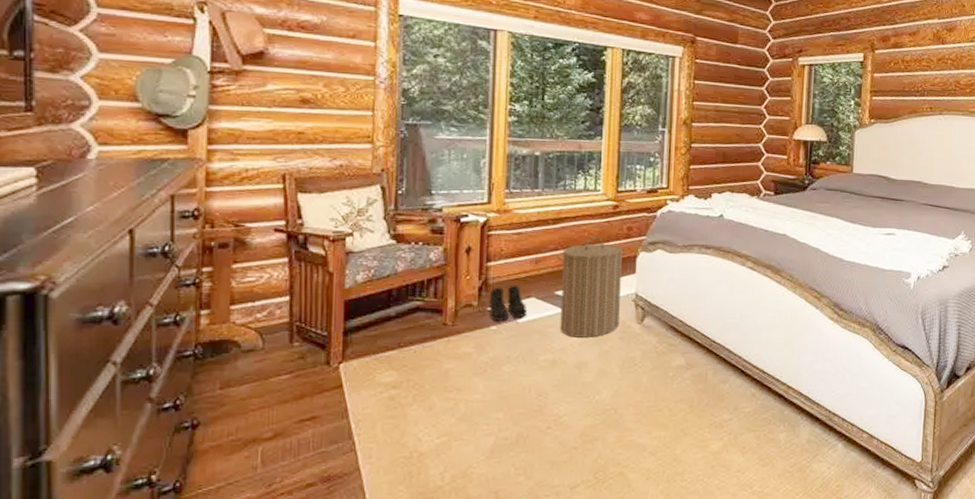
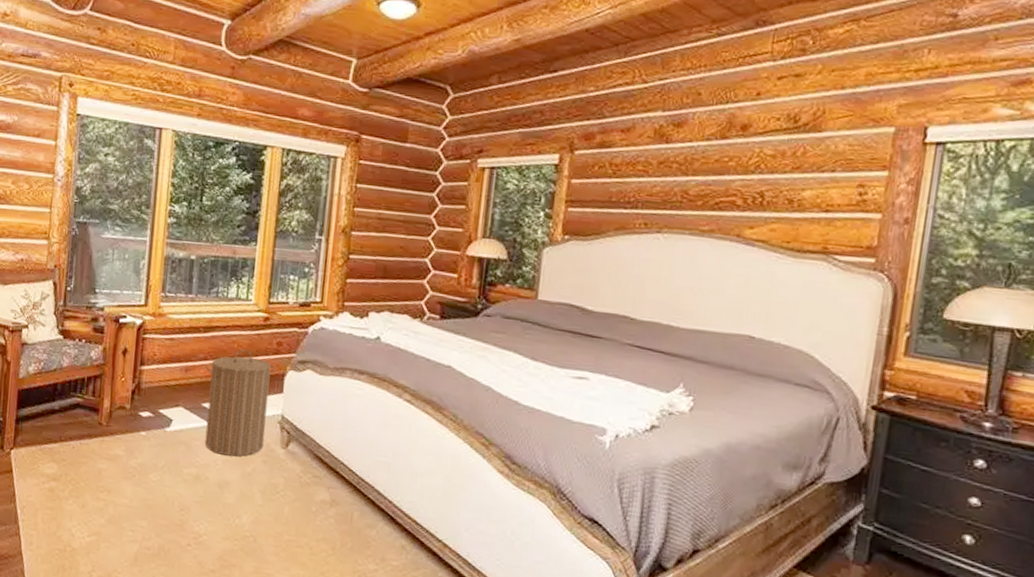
boots: present [488,285,526,321] -> none [139,391,175,427]

